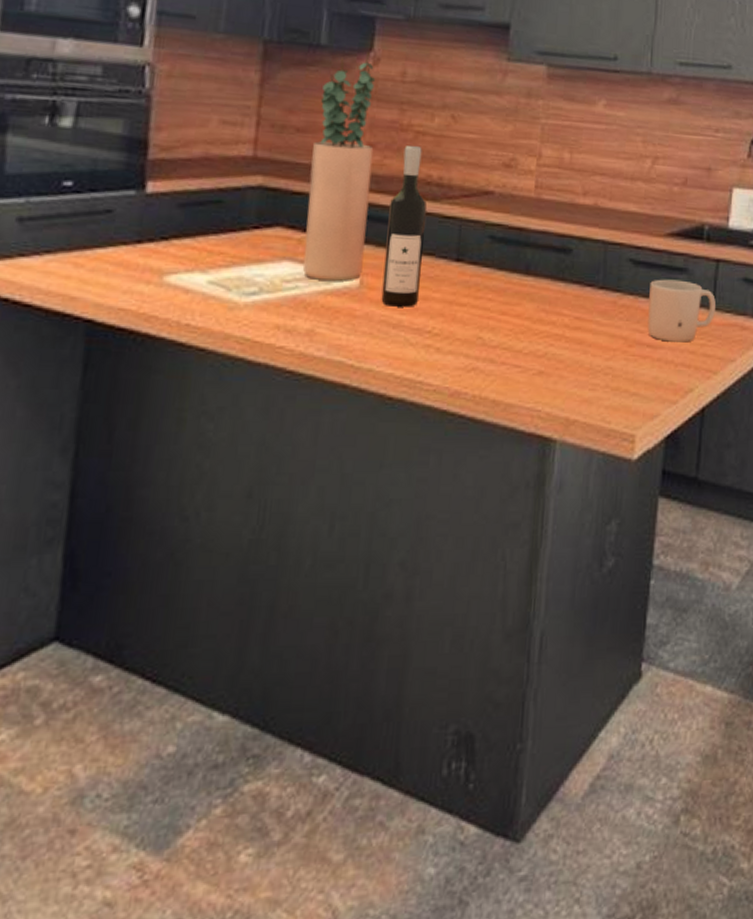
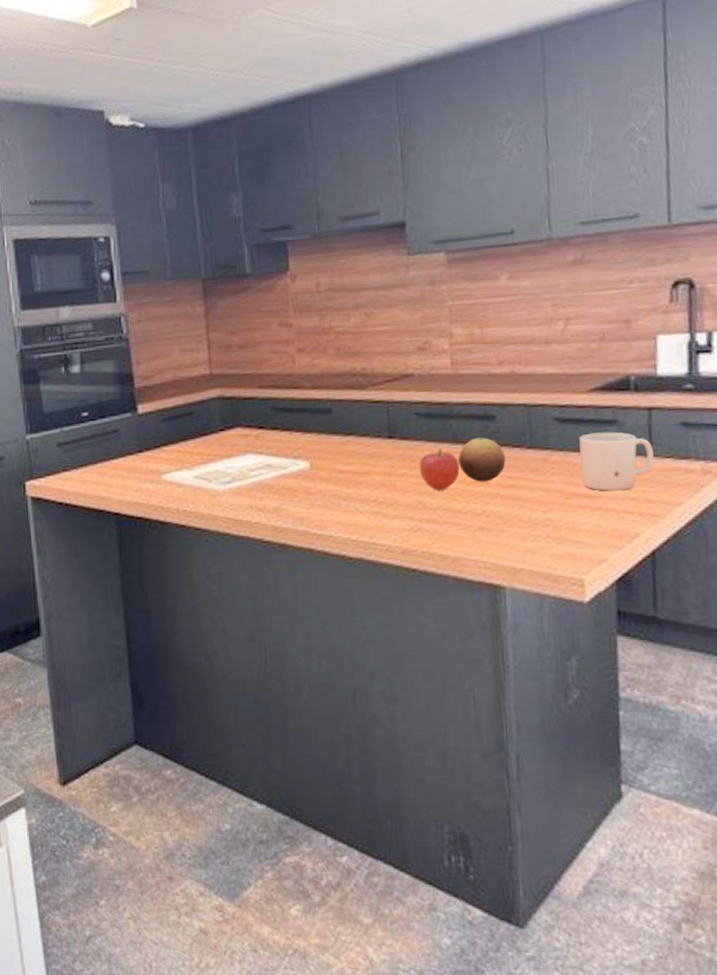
vase: present [302,52,376,281] -> none [254,272,310,467]
bottle: present [381,145,428,307] -> none [324,344,362,482]
fruit: none [484,279,528,327] -> present [418,449,460,491]
fruit: none [526,271,576,321] -> present [457,437,506,482]

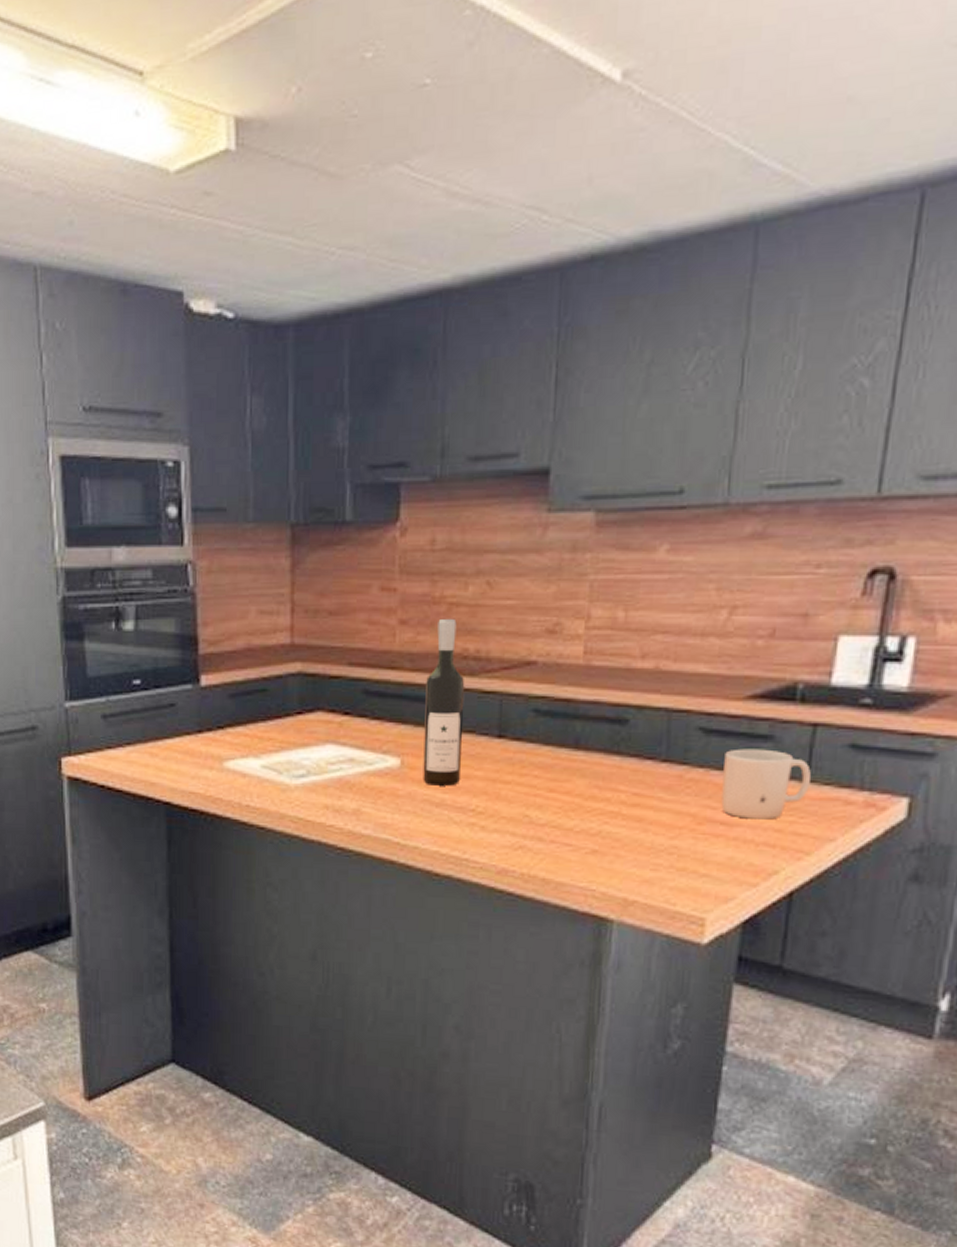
bottle: none [324,344,362,482] -> present [423,618,465,786]
fruit: present [418,449,460,491] -> none [529,755,578,804]
fruit: present [457,437,506,482] -> none [576,744,634,798]

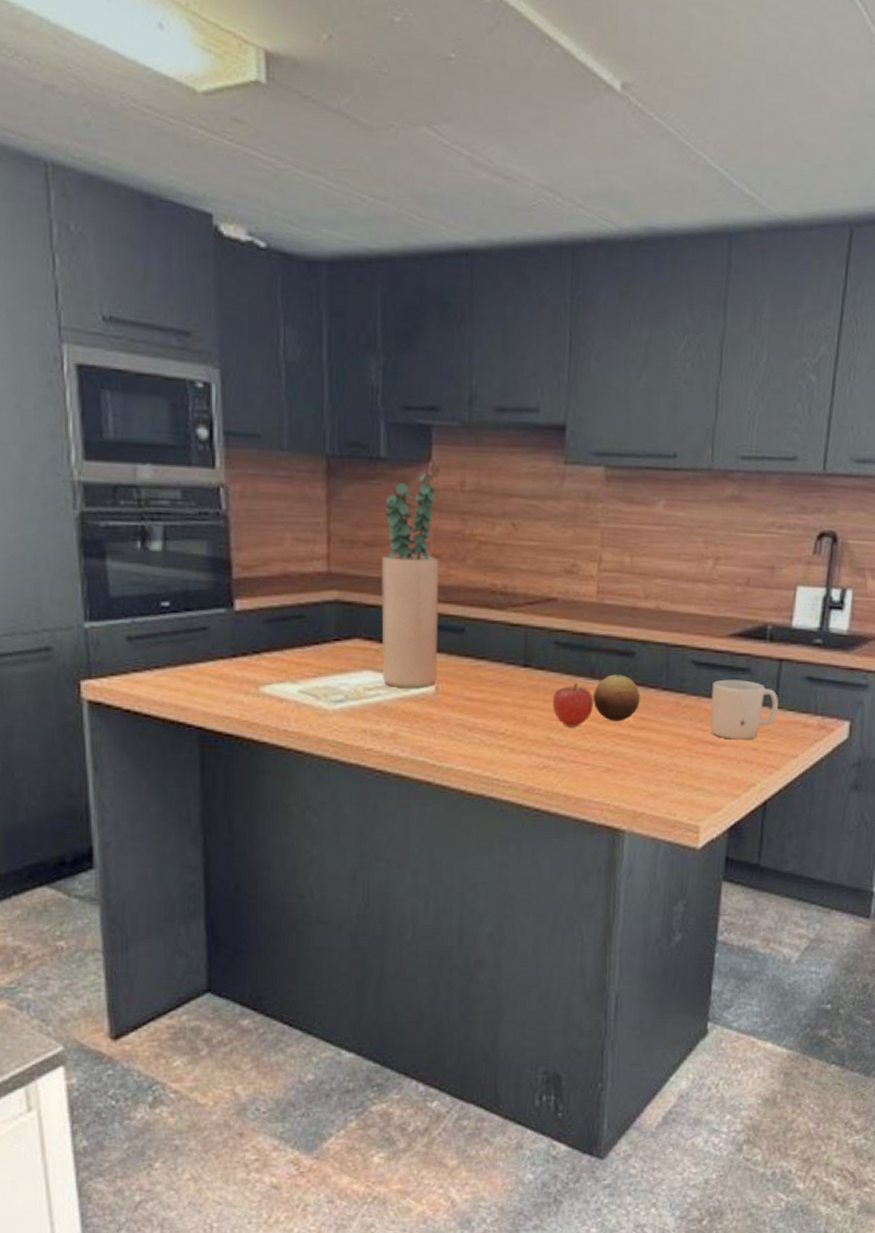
vase: none [345,522,407,762] -> present [381,462,439,688]
bottle: present [423,618,465,786] -> none [456,554,494,711]
fruit: none [529,755,578,804] -> present [552,683,594,727]
fruit: none [576,744,634,798] -> present [592,674,640,722]

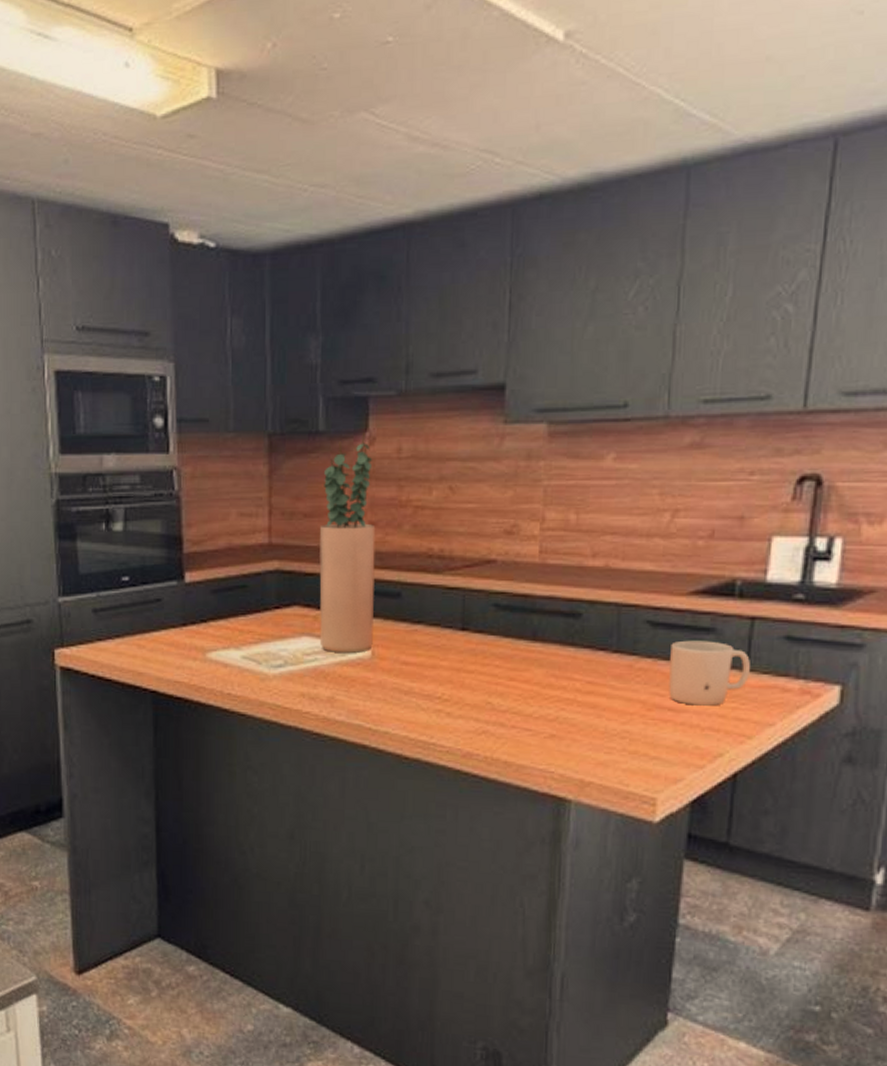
fruit: present [552,683,594,727] -> none [491,646,536,692]
fruit: present [592,674,640,722] -> none [534,636,588,686]

